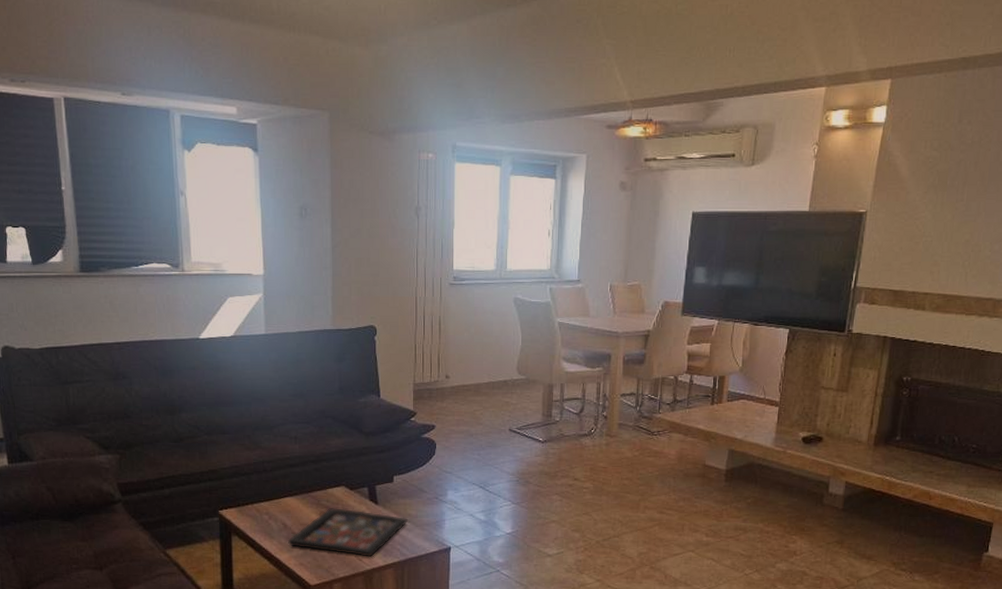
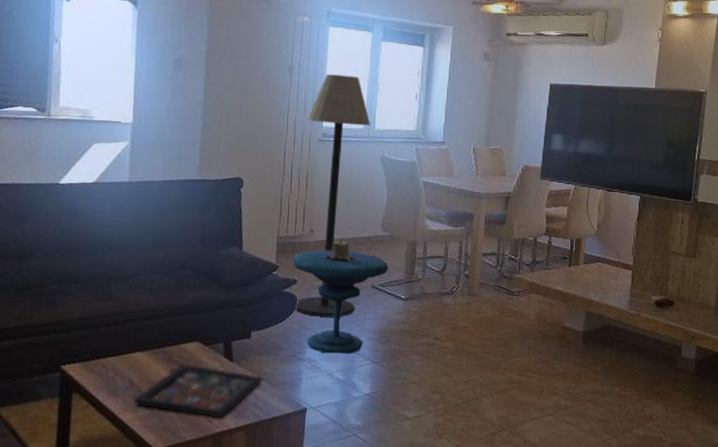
side table: none [430,382,526,496] -> present [293,238,389,354]
floor lamp: none [434,214,502,461] -> present [294,74,371,317]

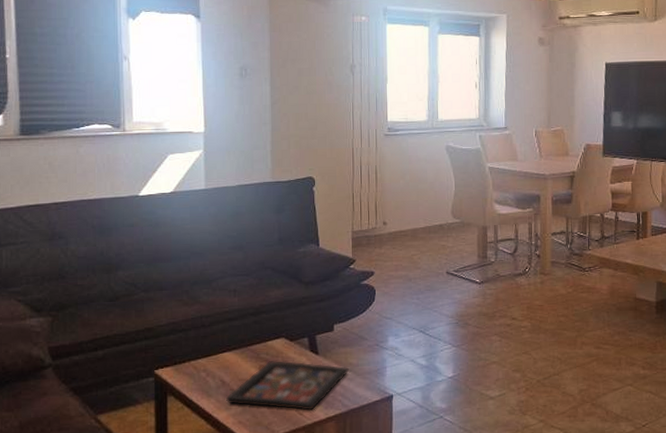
side table: present [293,238,389,354] -> none [369,228,462,341]
floor lamp: present [294,74,371,317] -> none [372,70,434,306]

